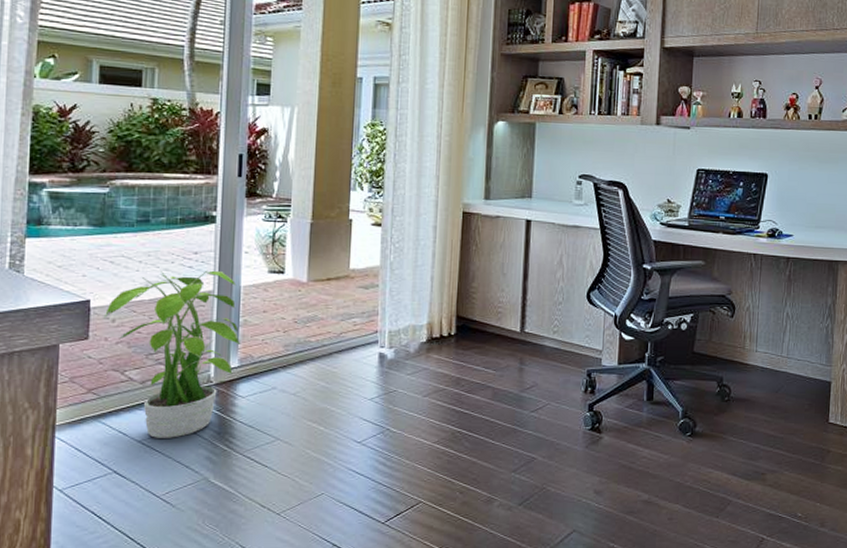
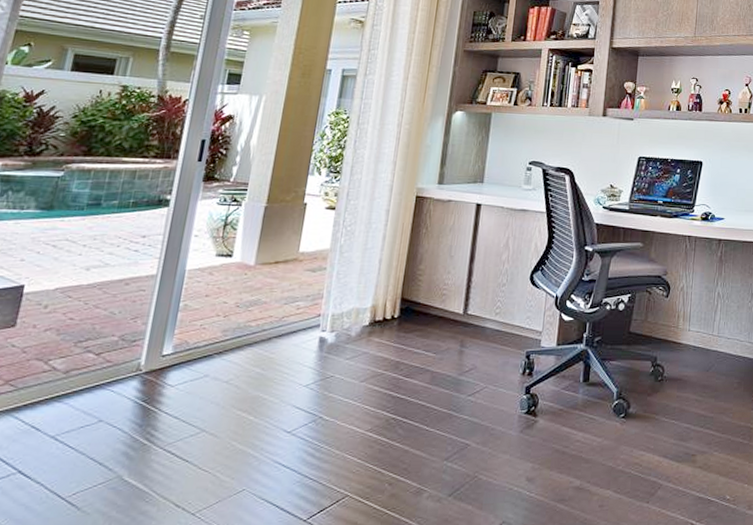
potted plant: present [103,270,241,438] -> none [35,254,182,433]

